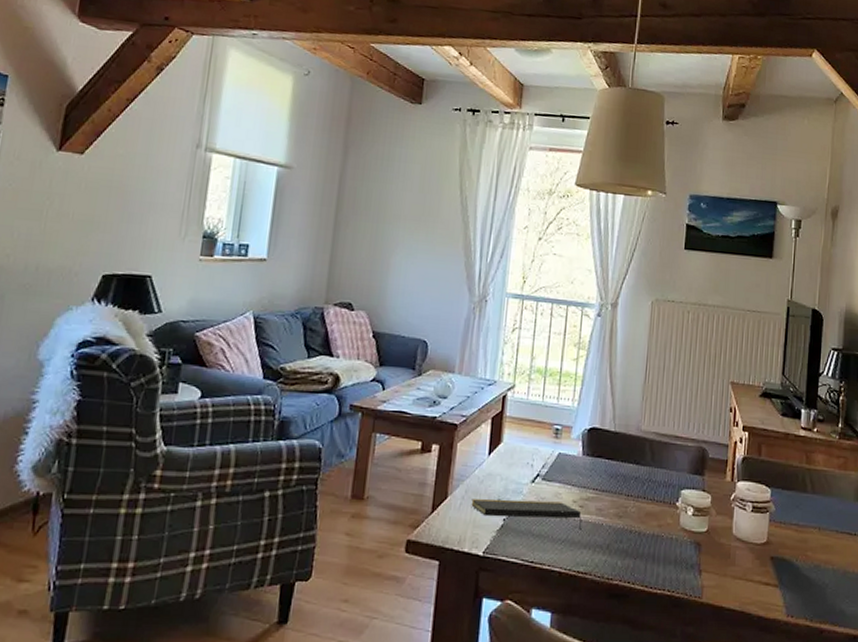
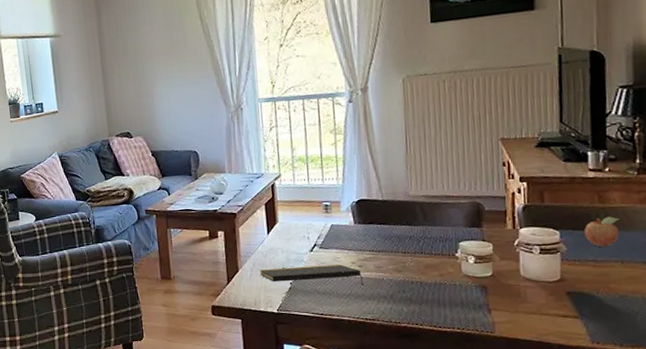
fruit: none [792,478,821,512] -> present [585,216,620,248]

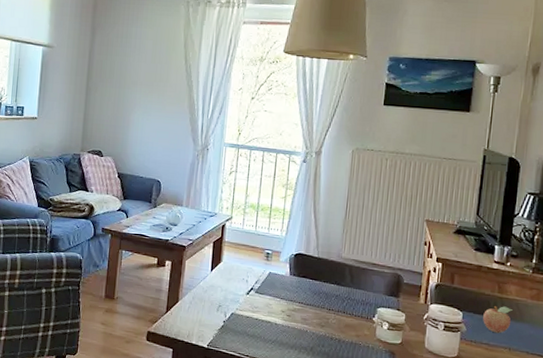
notepad: present [259,264,364,285] -> none [197,304,289,334]

